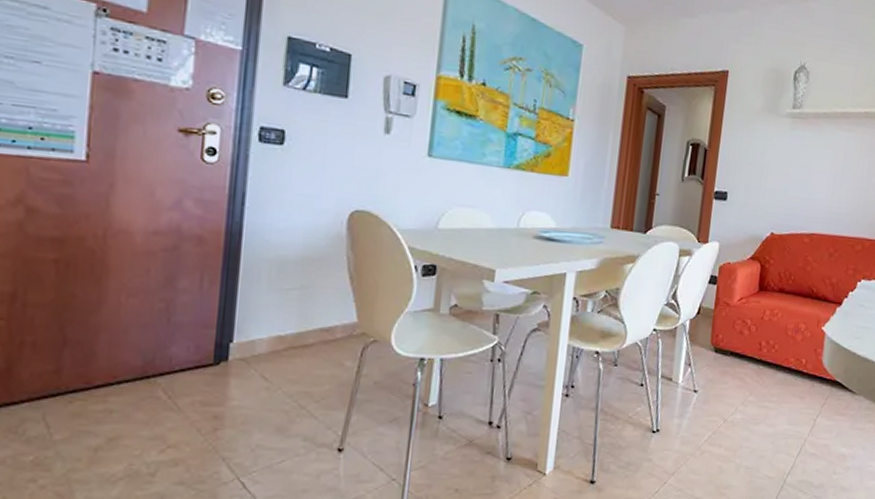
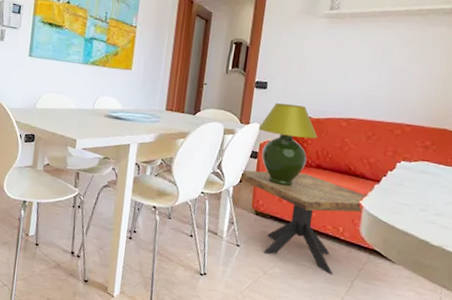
side table: none [695,298,830,415] -> present [237,170,368,275]
table lamp: none [717,217,781,316] -> present [258,103,318,186]

